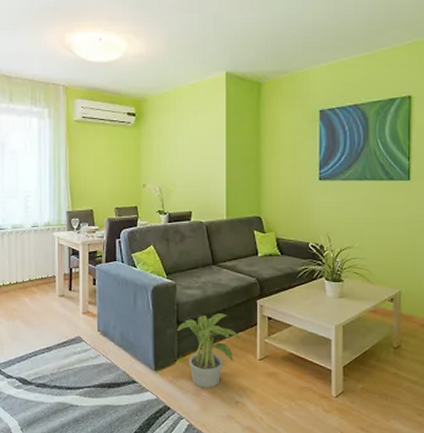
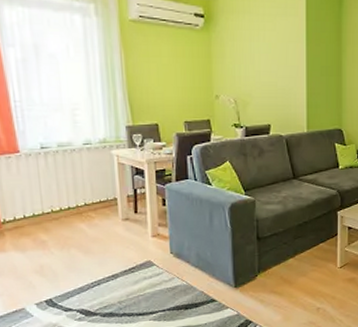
potted plant: present [177,313,239,388] -> none [257,226,321,299]

